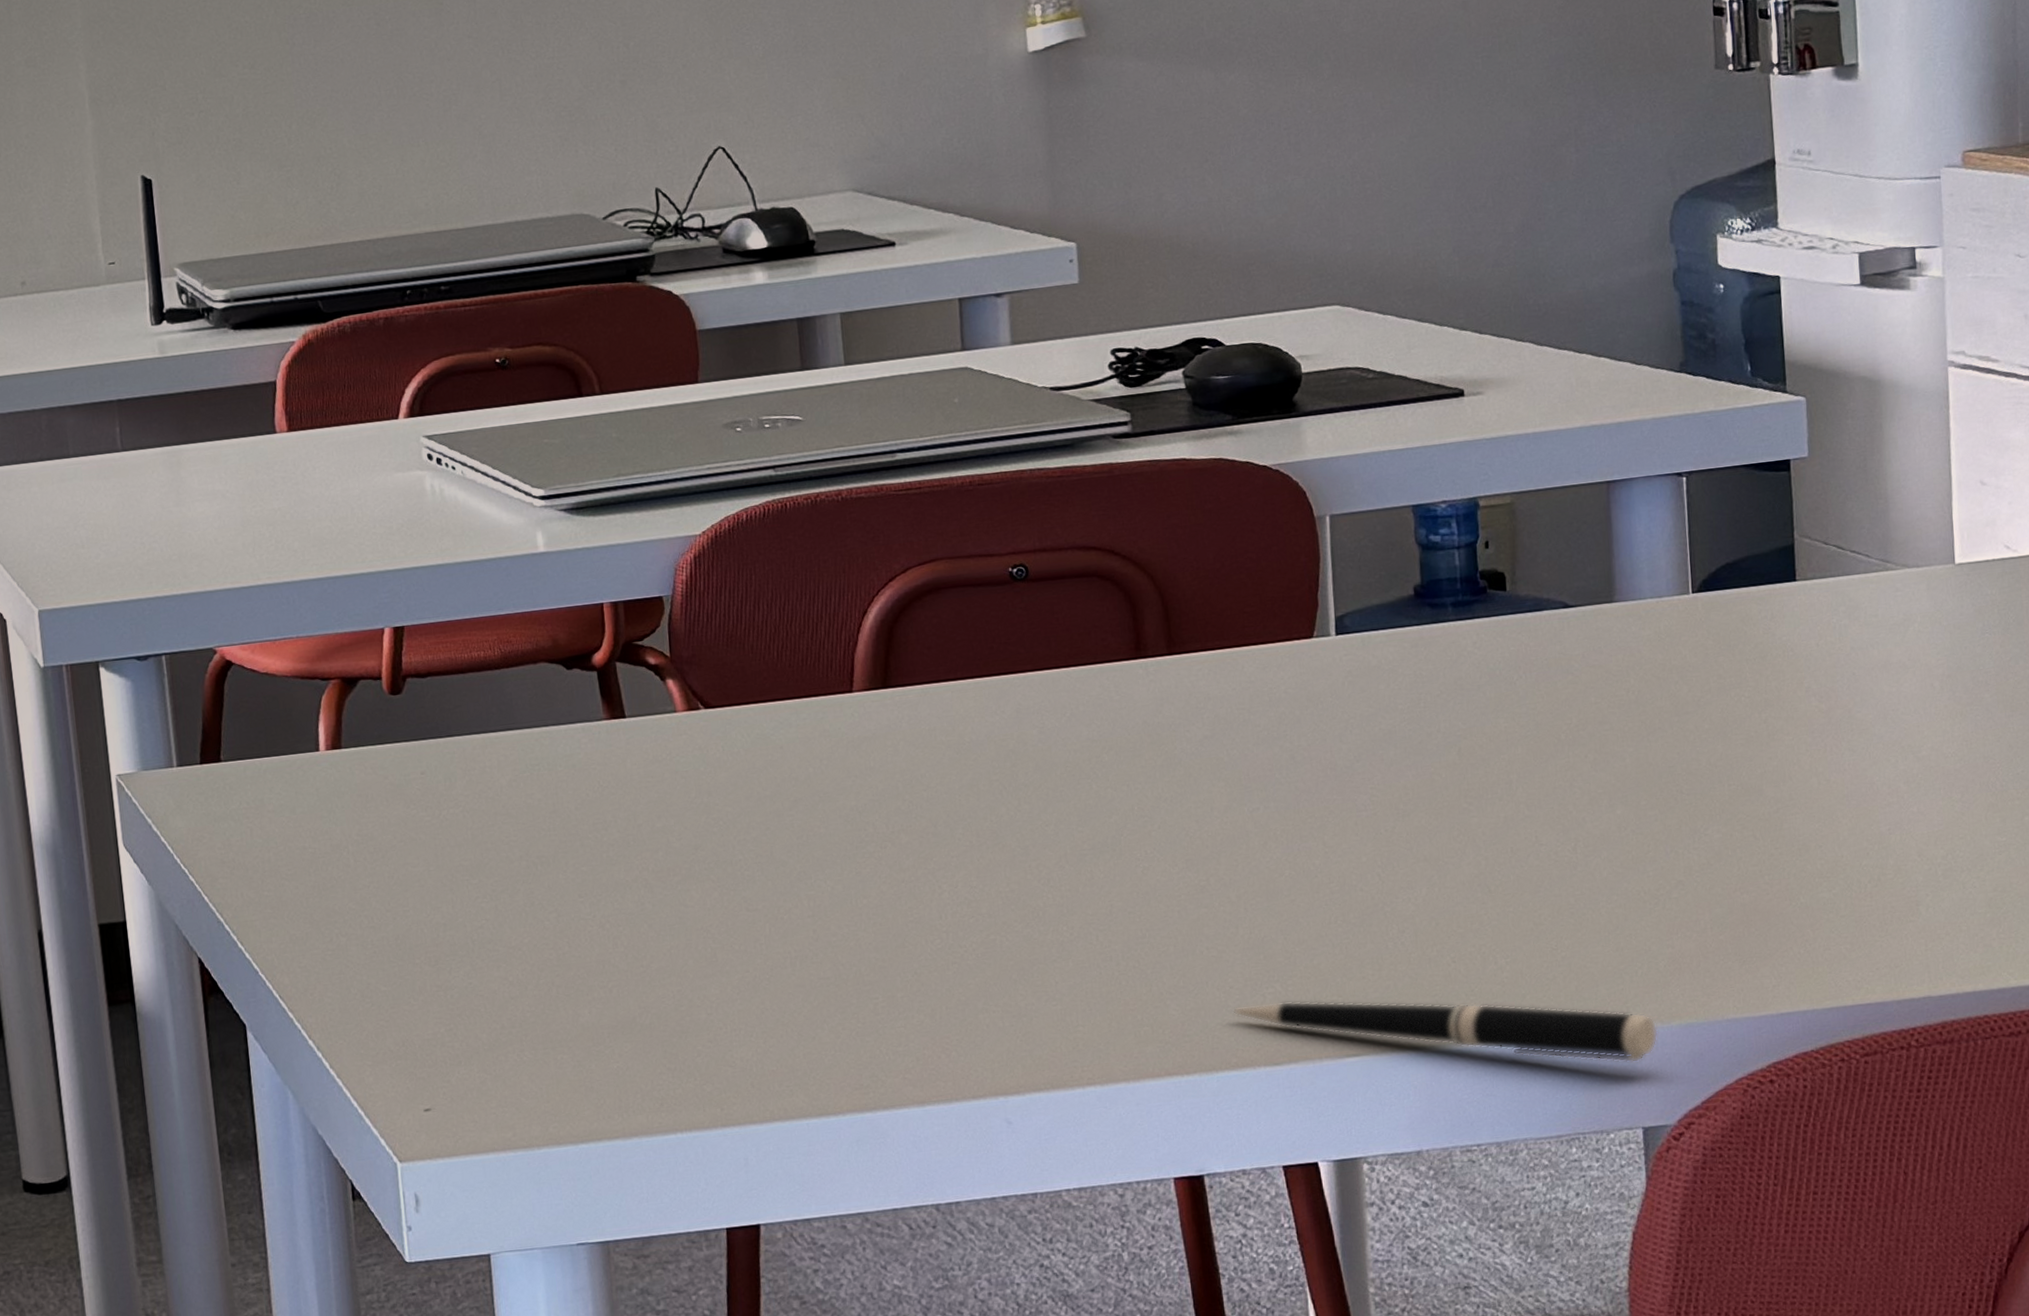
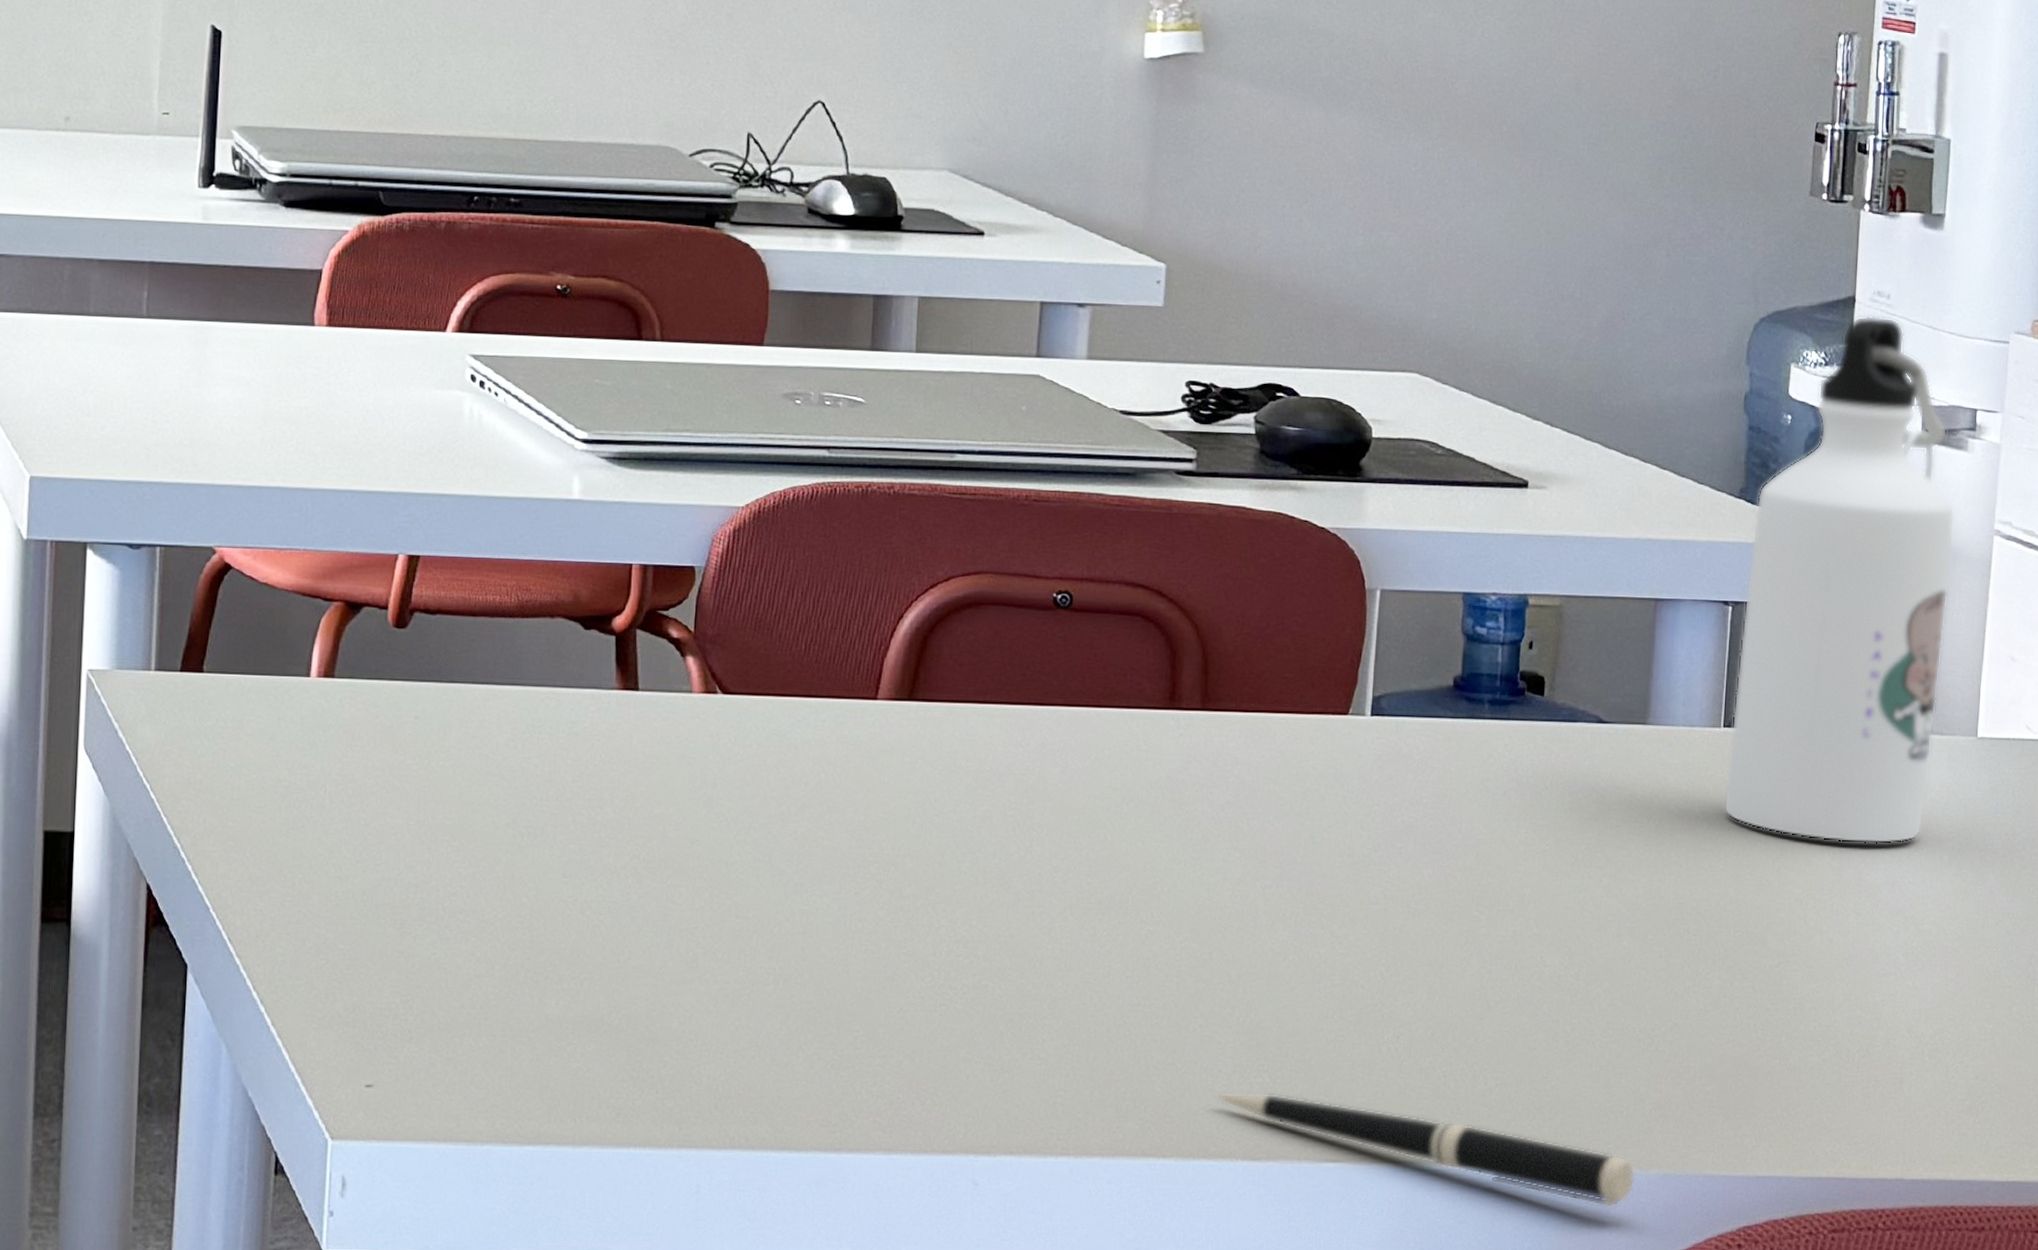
water bottle: none [1697,173,1910,687] -> present [1723,315,1955,844]

